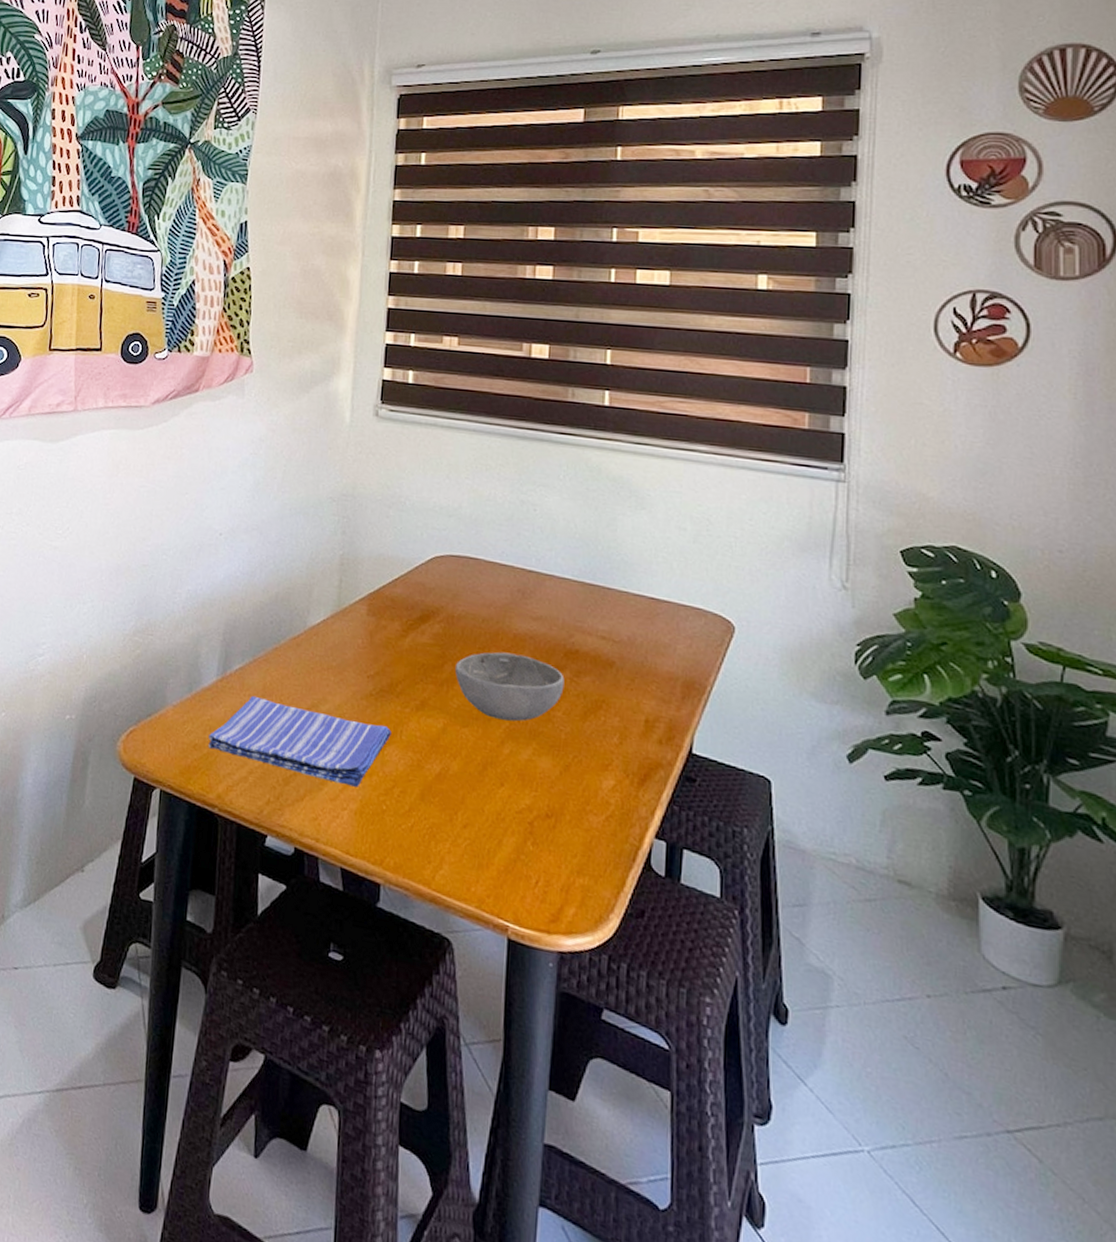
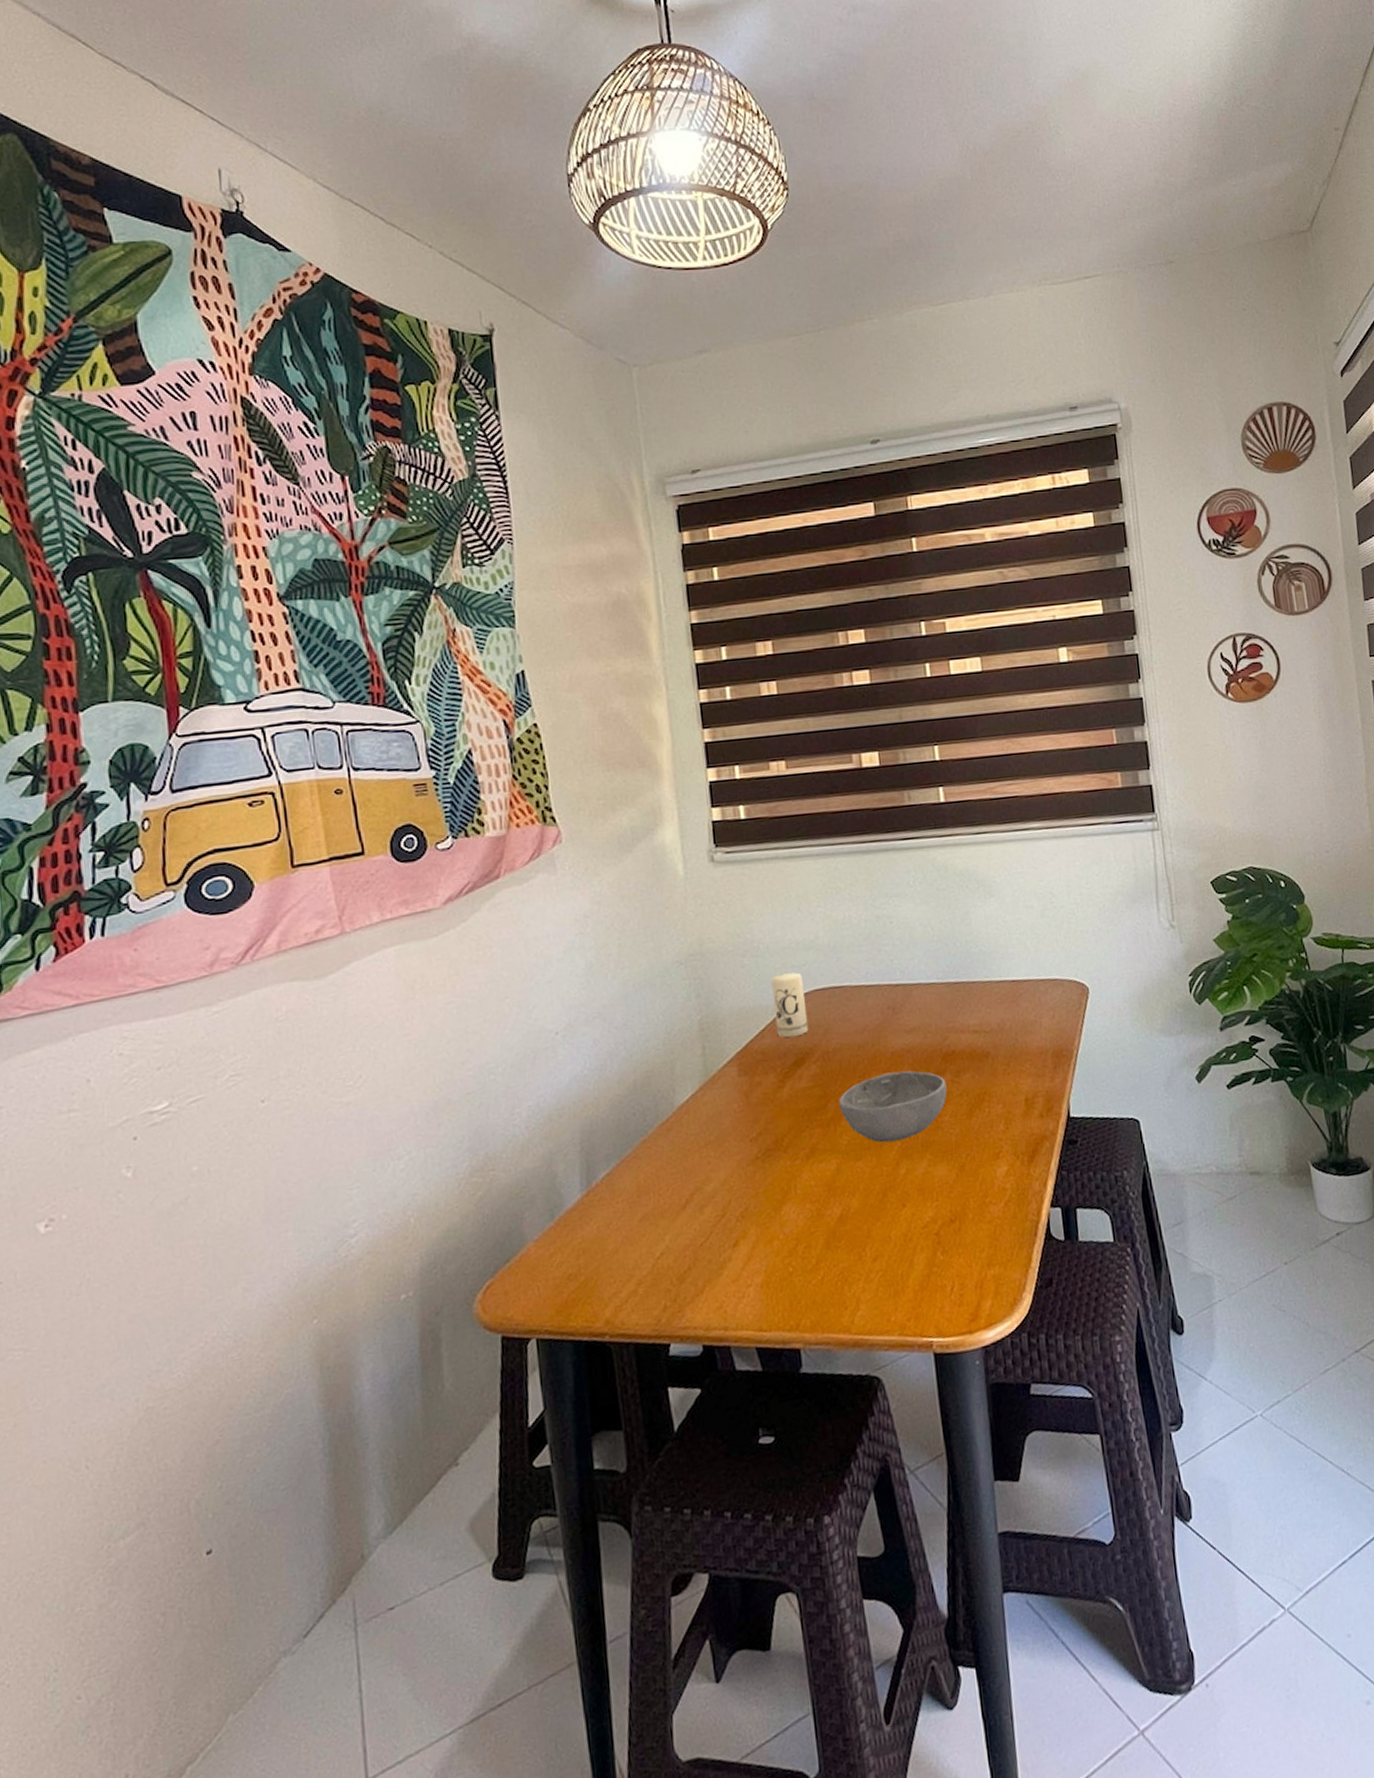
dish towel: present [208,695,392,788] -> none [583,1186,786,1274]
candle: none [408,532,440,594] -> present [771,972,809,1038]

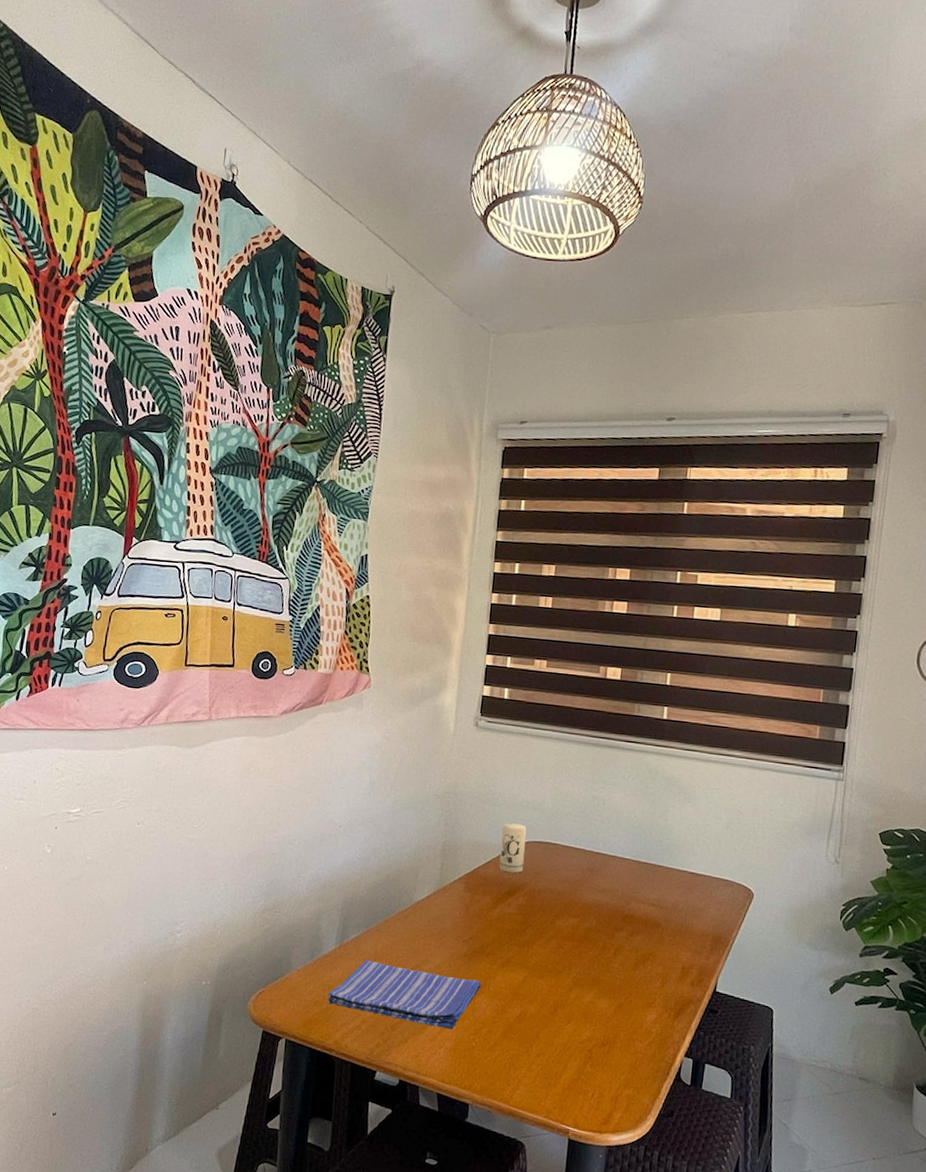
dish towel: none [583,1186,786,1274] -> present [327,959,482,1030]
bowl: present [838,1070,947,1143] -> none [534,918,621,973]

